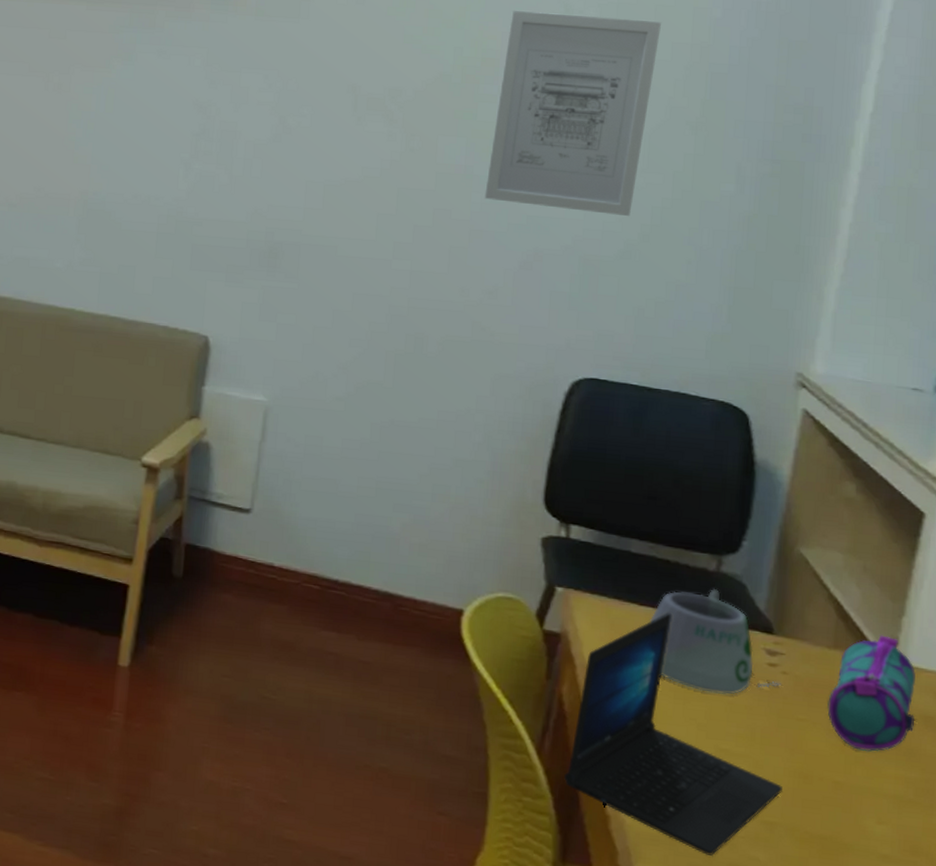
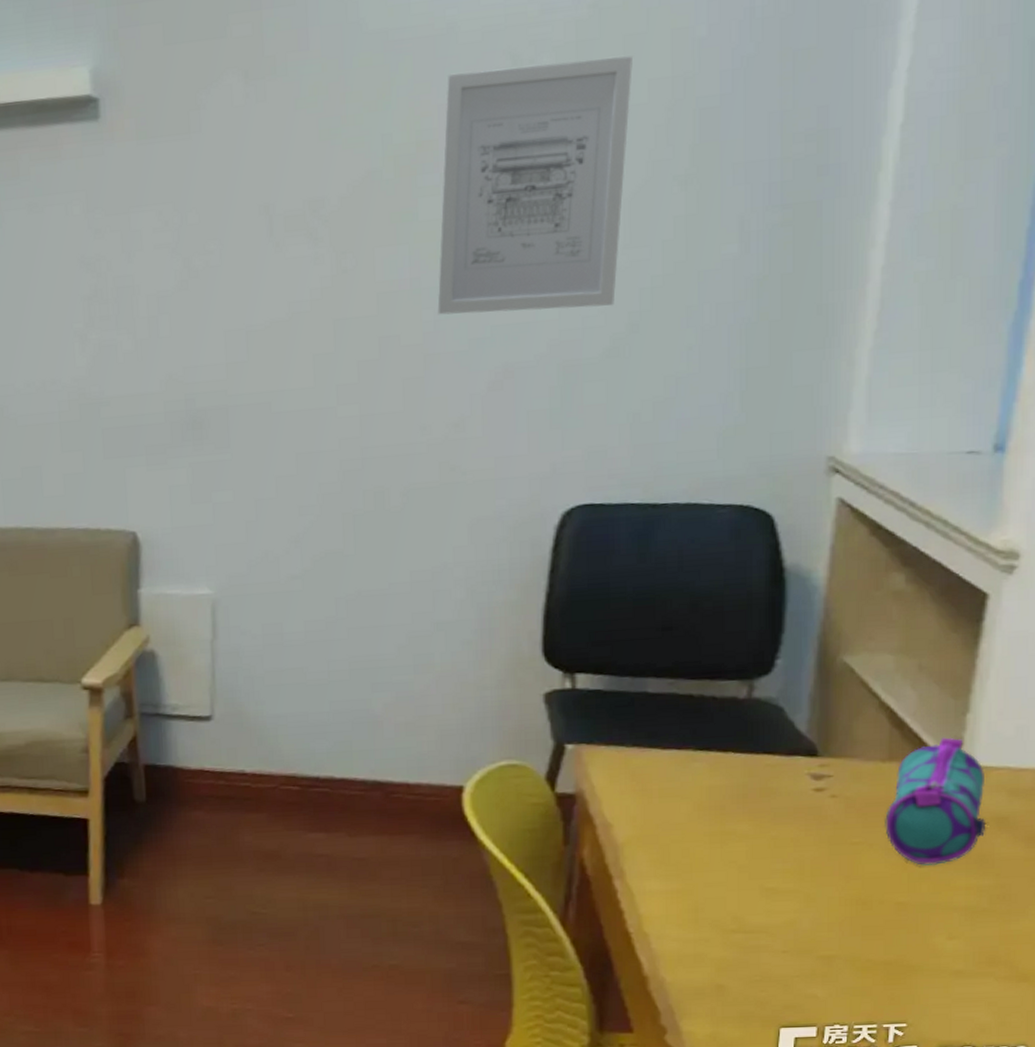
laptop: present [564,613,782,856] -> none [594,752,839,1000]
mug: present [650,589,781,695] -> none [676,718,830,831]

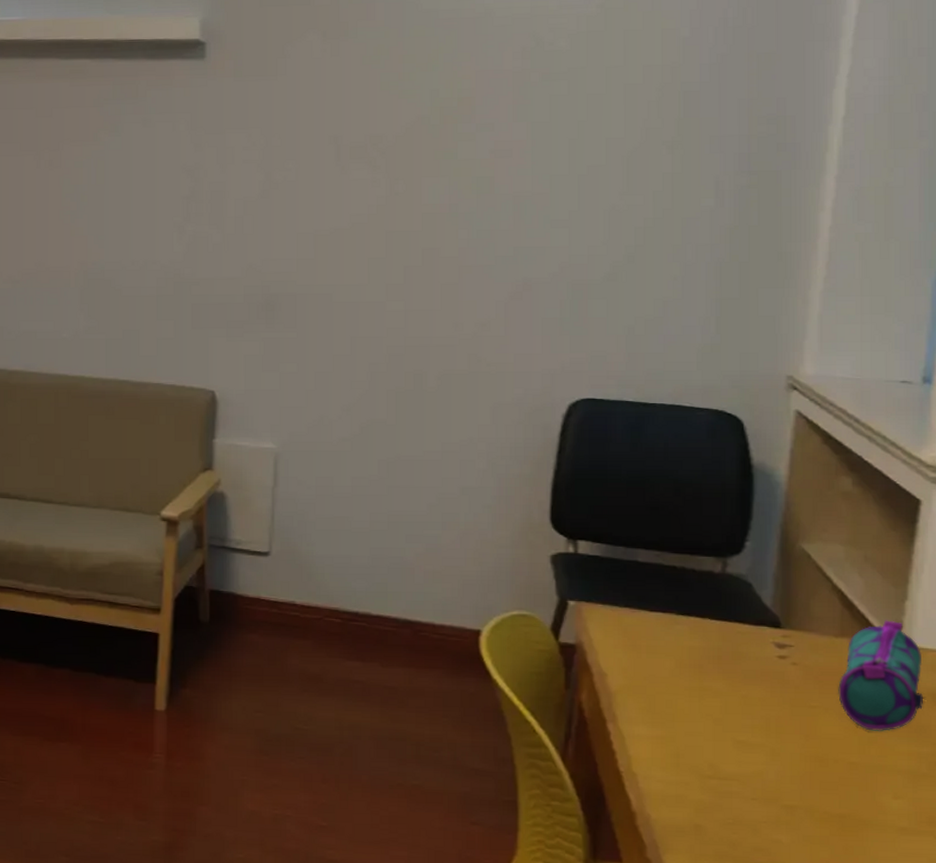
wall art: present [437,56,633,315] -> none [471,46,631,240]

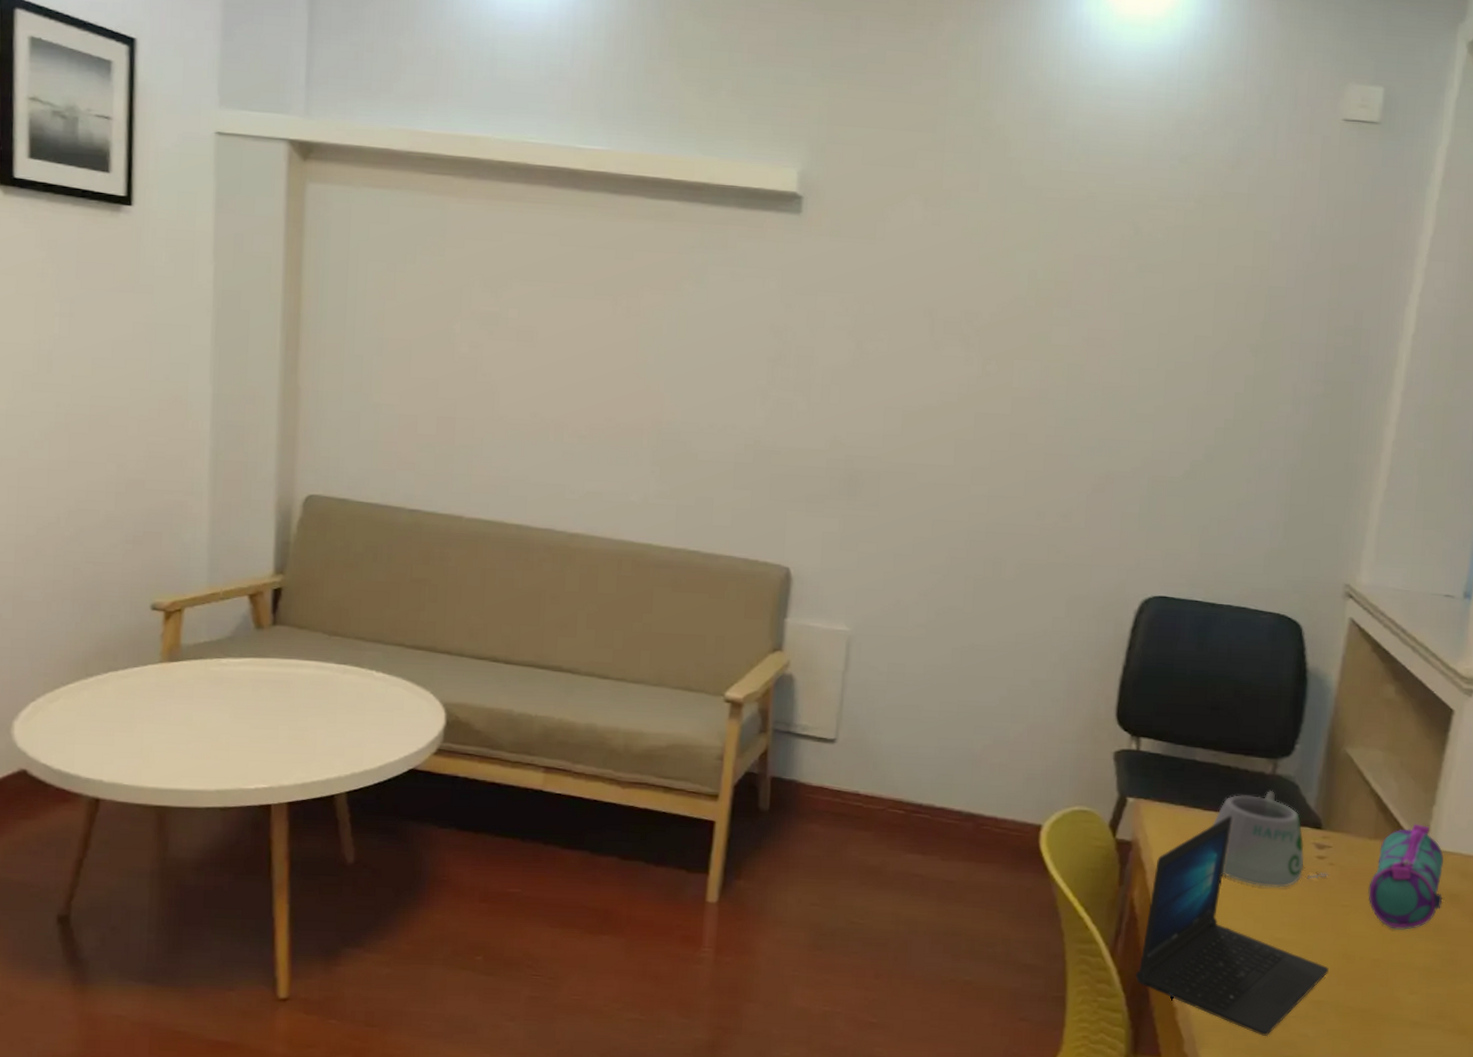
laptop: none [589,616,800,842] -> present [1135,816,1329,1036]
mug: none [661,590,792,689] -> present [1213,791,1328,888]

